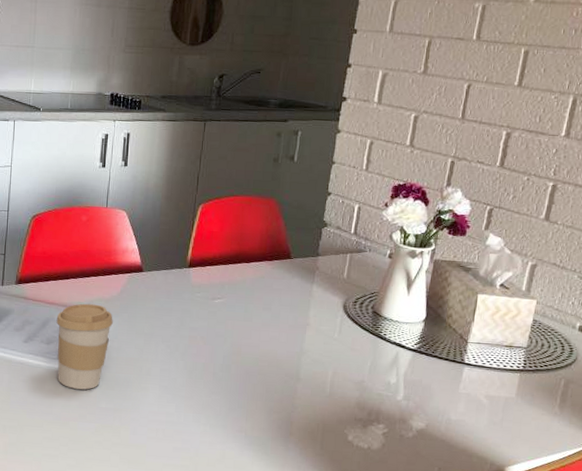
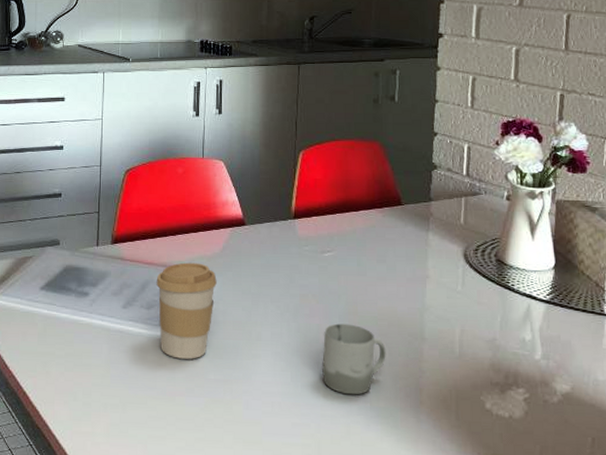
cup: none [204,363,264,426] -> present [322,323,386,395]

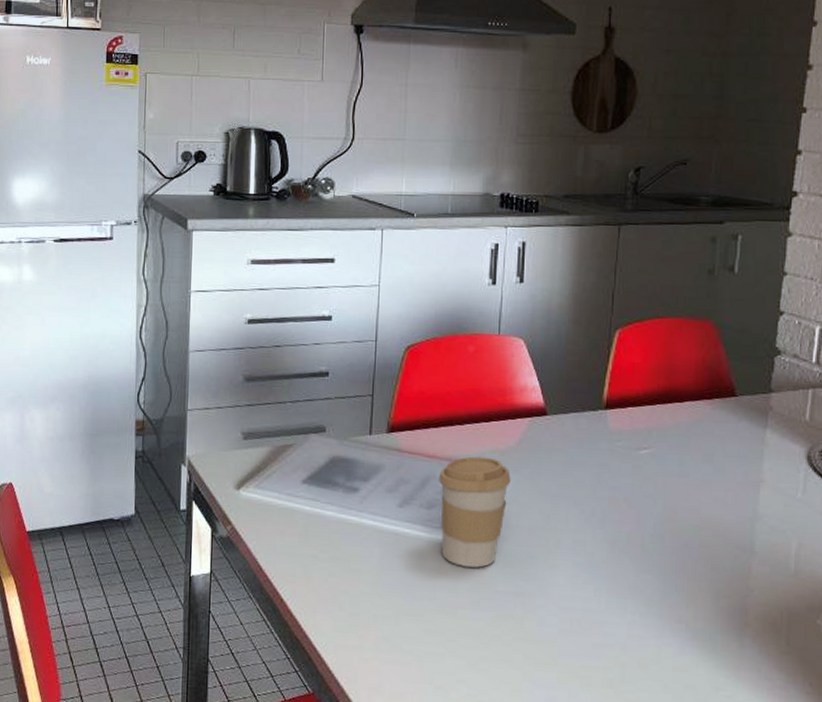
cup: present [322,323,386,395] -> none [631,532,708,614]

